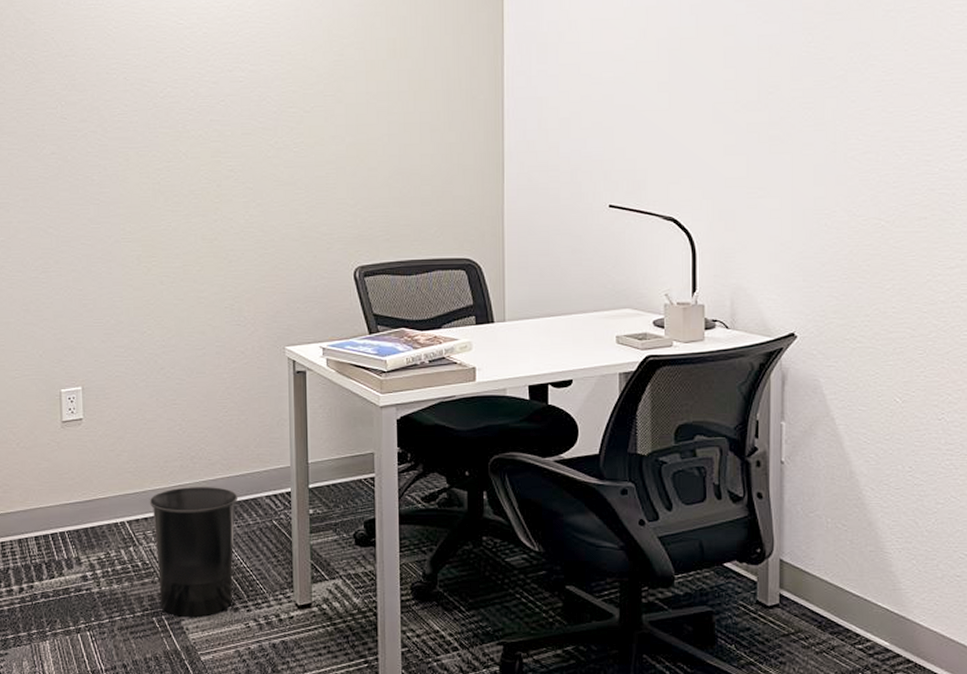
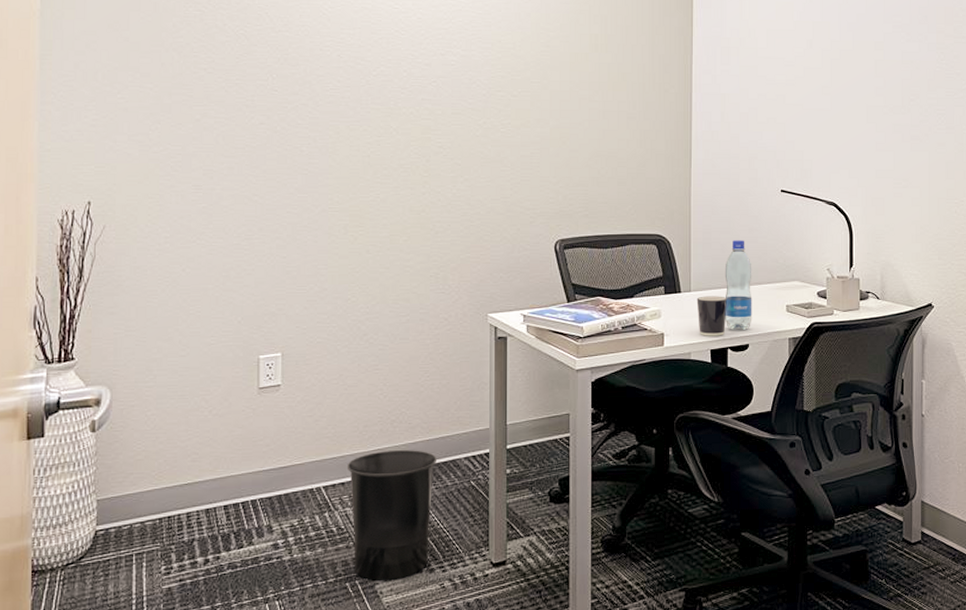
mug: none [512,326,548,371] -> present [696,296,728,336]
bottle: none [544,263,576,365] -> present [724,240,752,331]

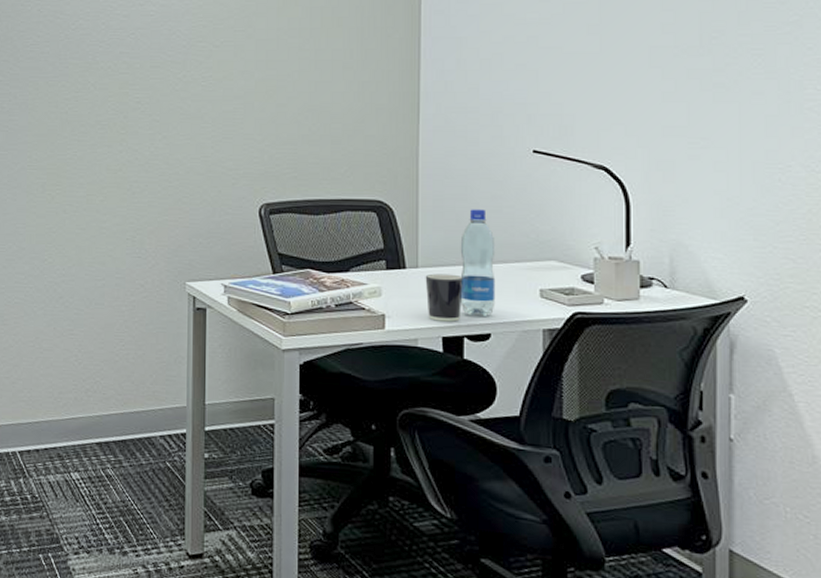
waste bin: present [346,450,438,581] -> none [41,420,132,558]

